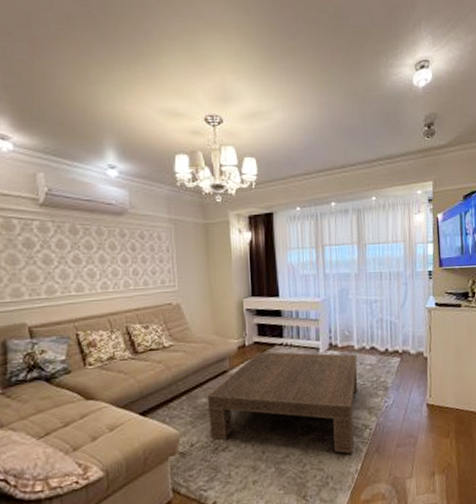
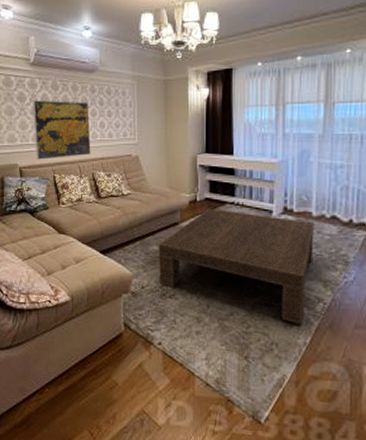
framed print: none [44,246,123,316] -> present [33,100,91,160]

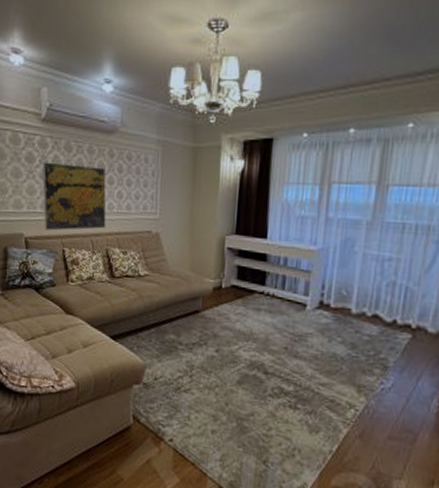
coffee table: present [158,208,314,325] -> none [174,296,353,432]

